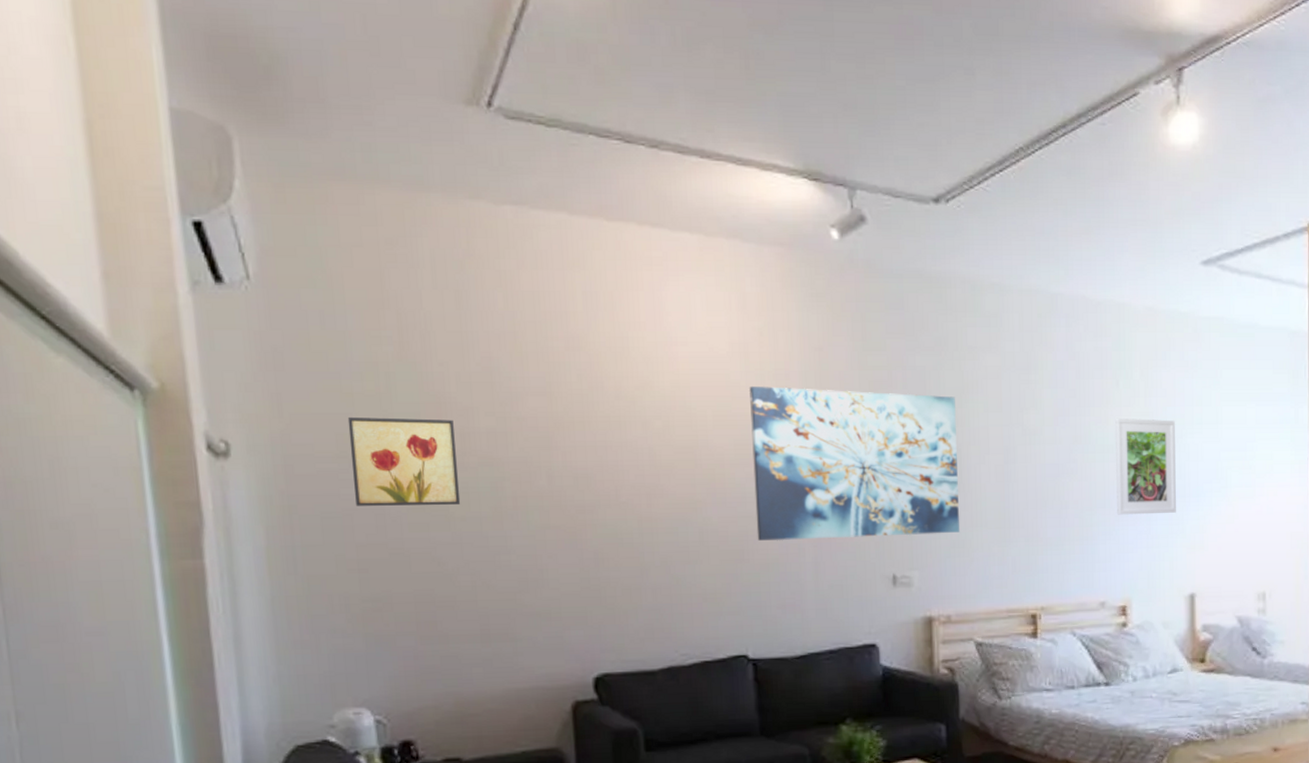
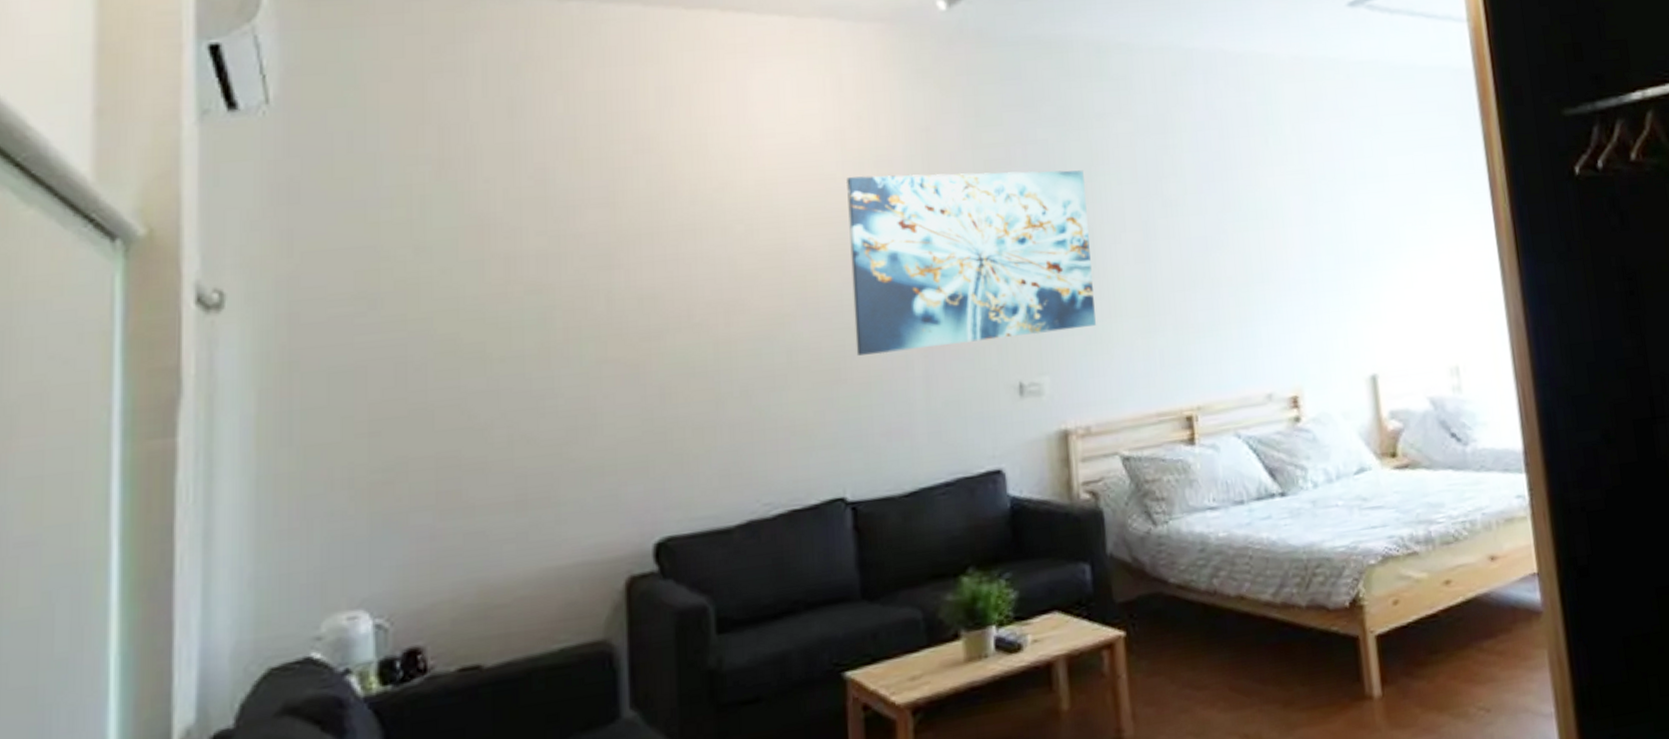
wall art: present [347,416,461,506] -> none [370,243,501,356]
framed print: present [1115,418,1176,515] -> none [1267,177,1346,290]

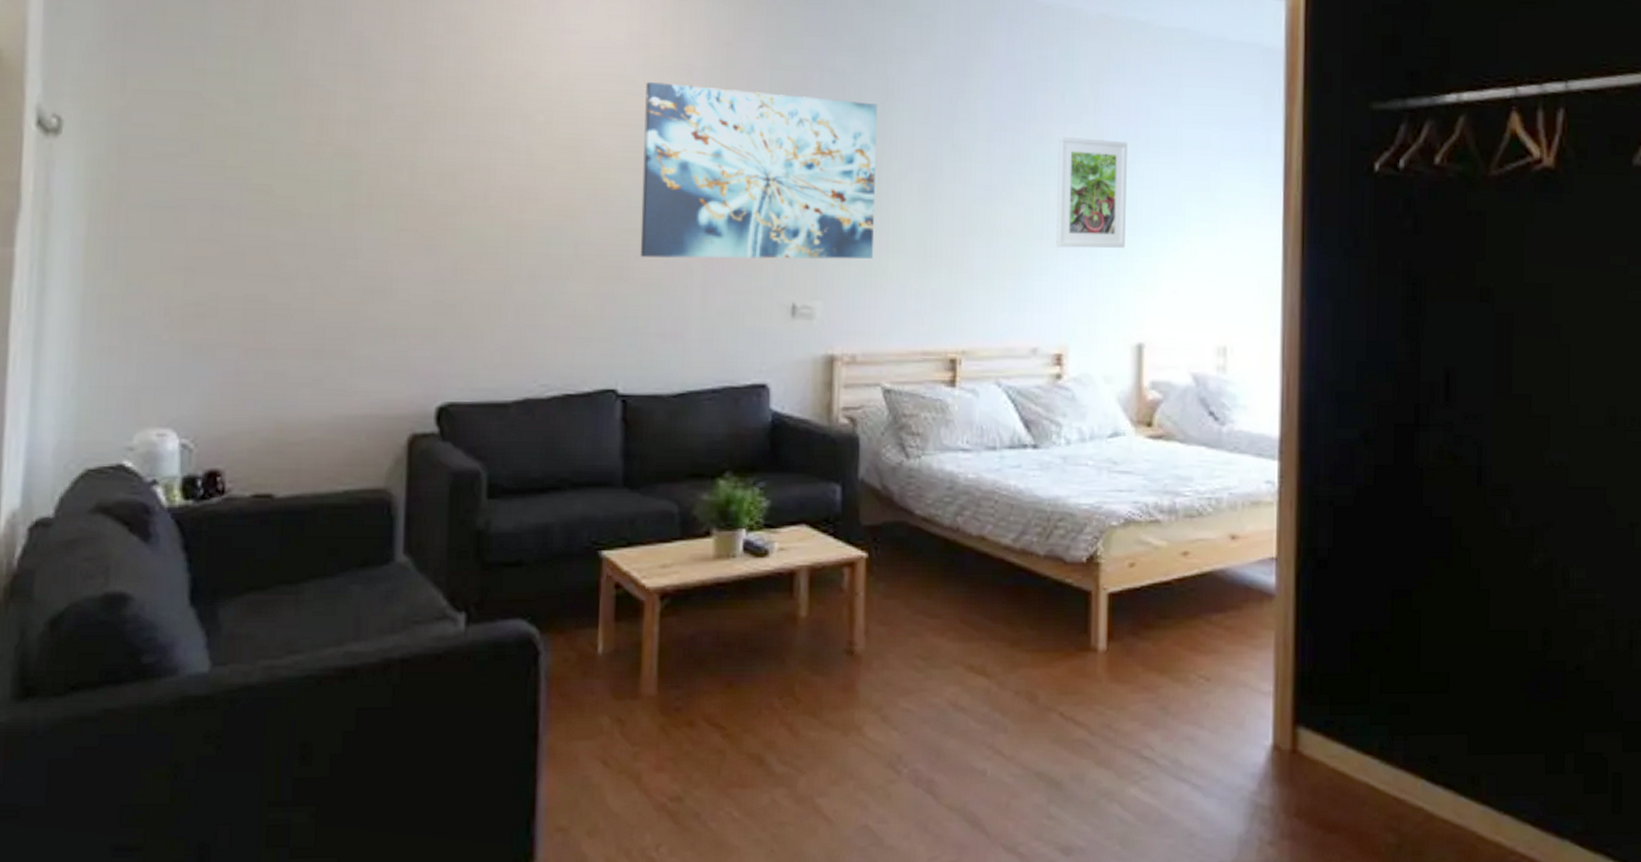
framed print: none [1267,177,1346,290] -> present [1056,136,1127,248]

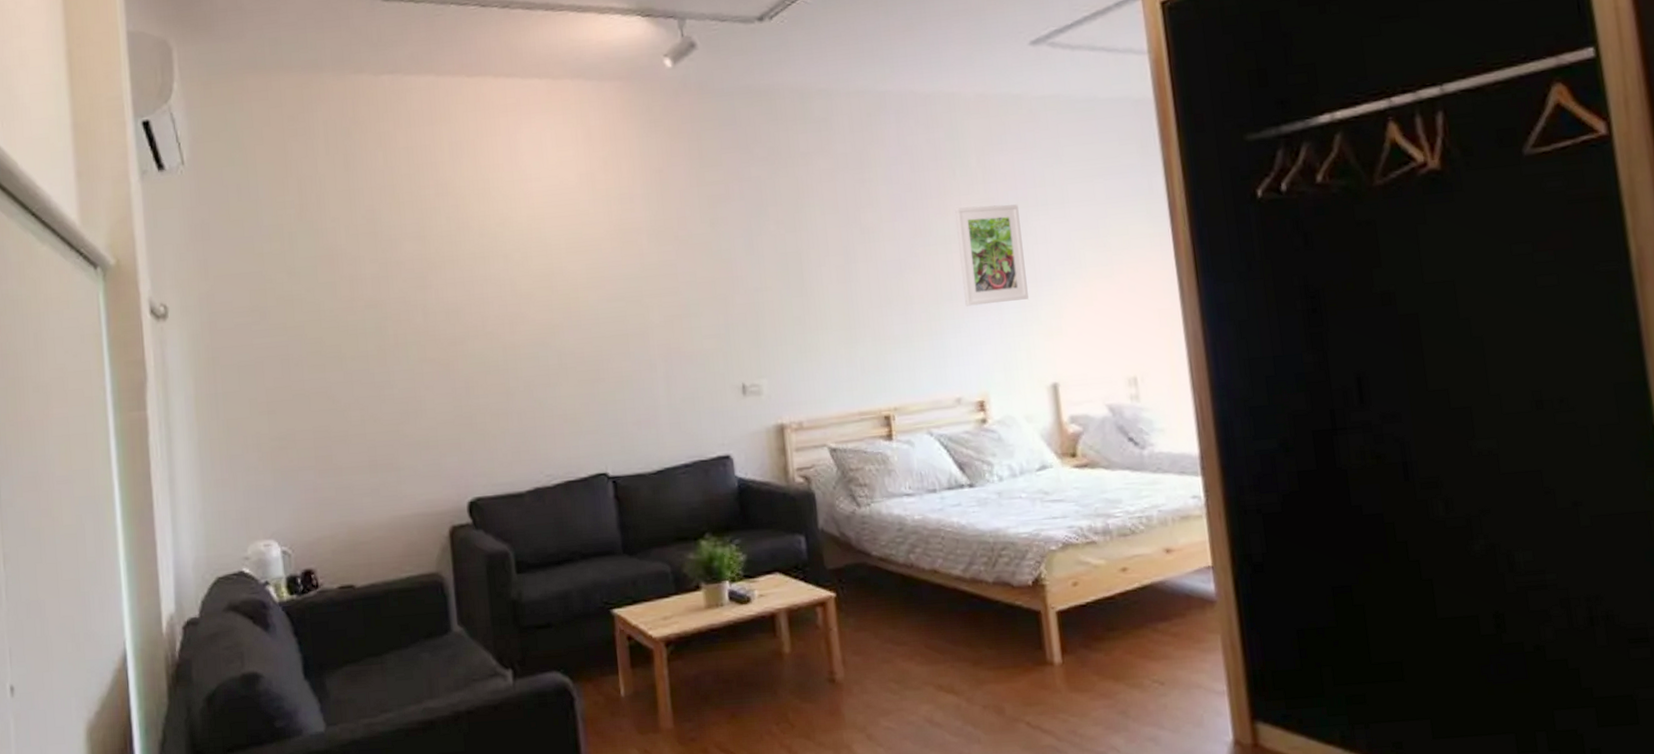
wall art: present [640,82,878,260] -> none [597,203,805,359]

